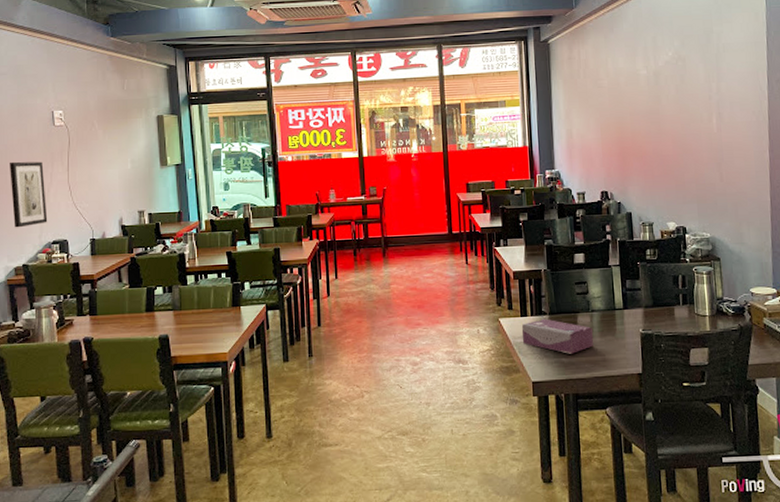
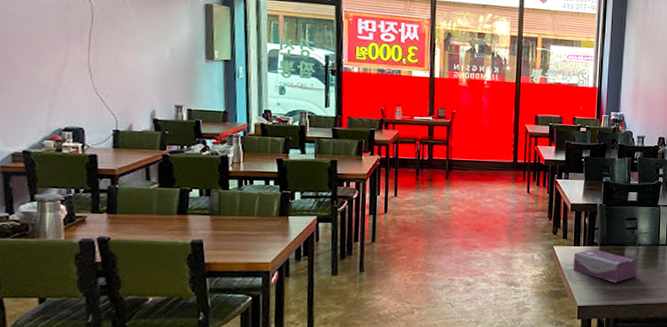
wall art: present [10,161,48,228] -> none [10,31,59,109]

